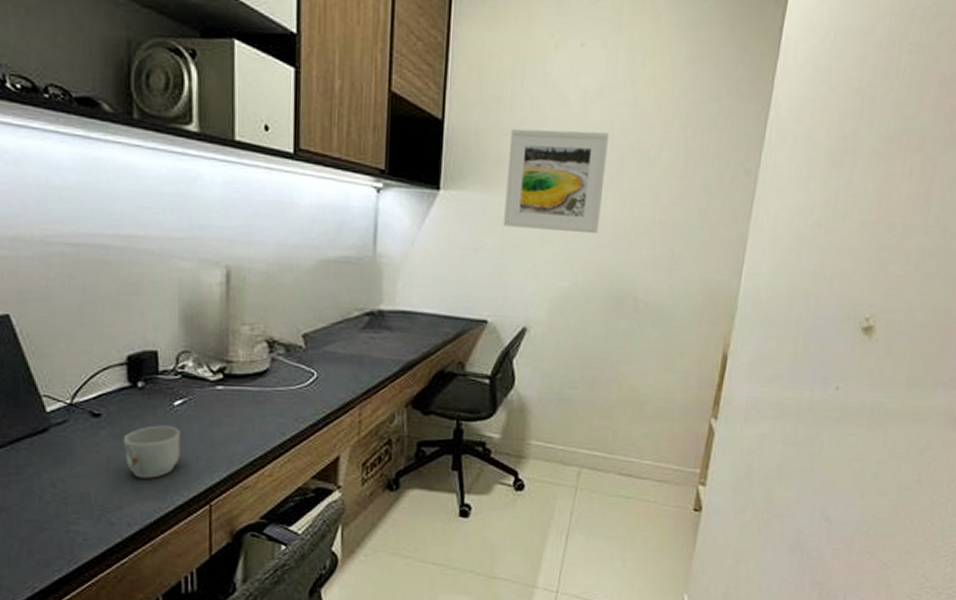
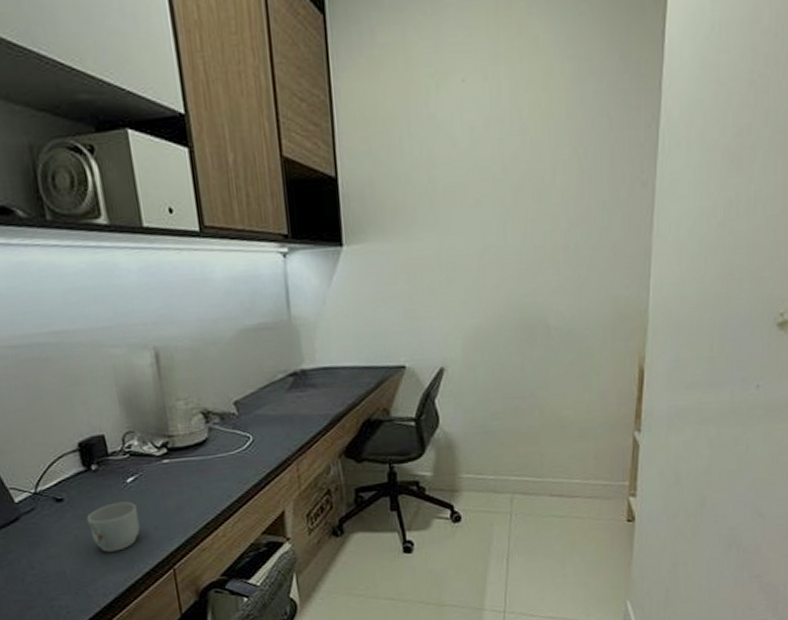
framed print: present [504,128,610,234] -> none [404,165,502,273]

